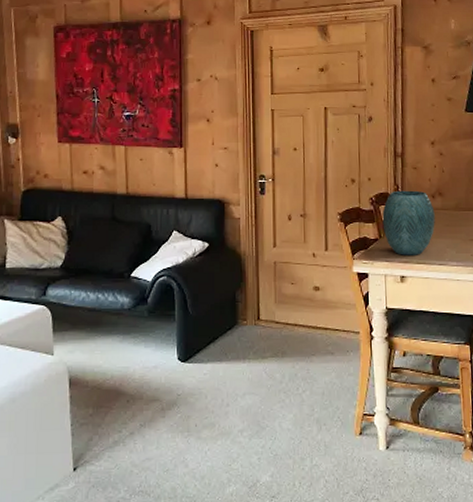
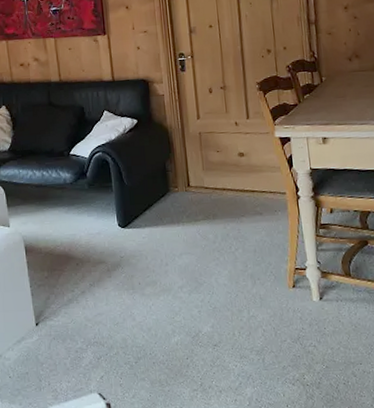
vase: present [382,190,435,255] -> none [300,55,354,118]

